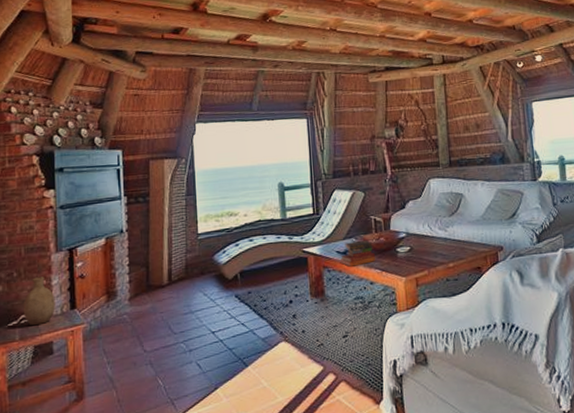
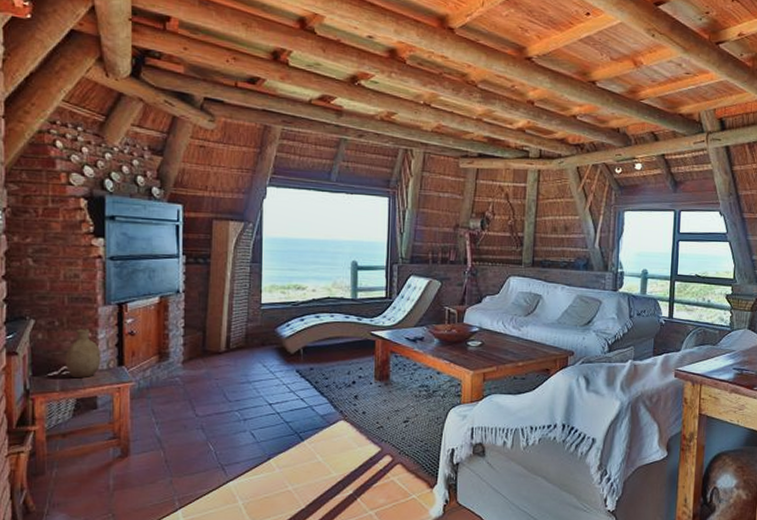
books: present [341,239,376,267] -> none [409,329,446,355]

